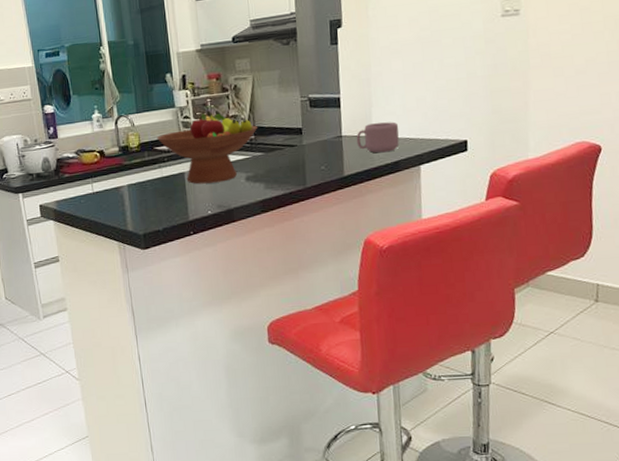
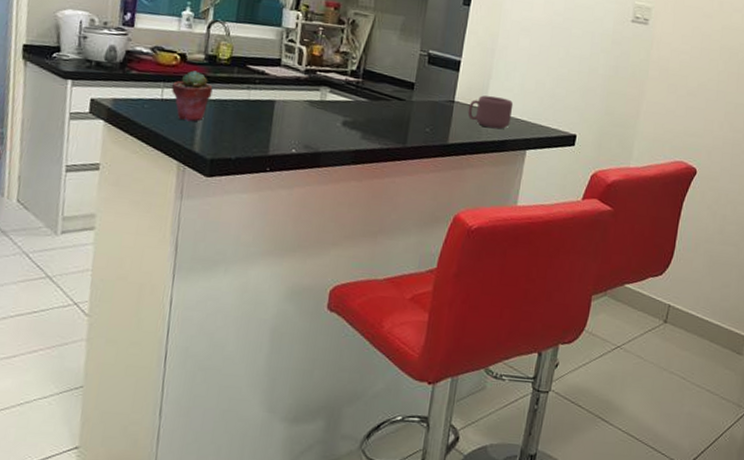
potted succulent: none [98,162,132,207] -> present [171,70,213,122]
fruit bowl: present [156,109,257,184] -> none [252,39,368,121]

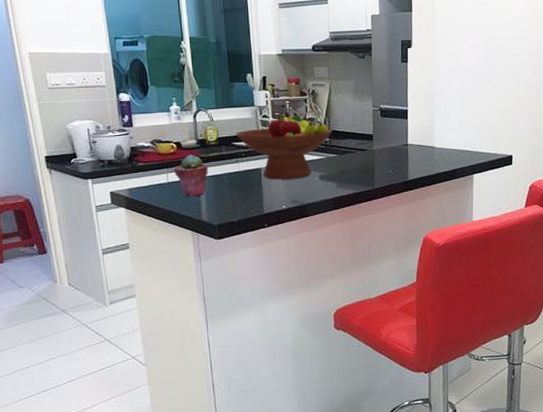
fruit bowl: none [252,39,368,121] -> present [235,112,332,180]
mug: present [467,95,514,130] -> none [420,135,457,162]

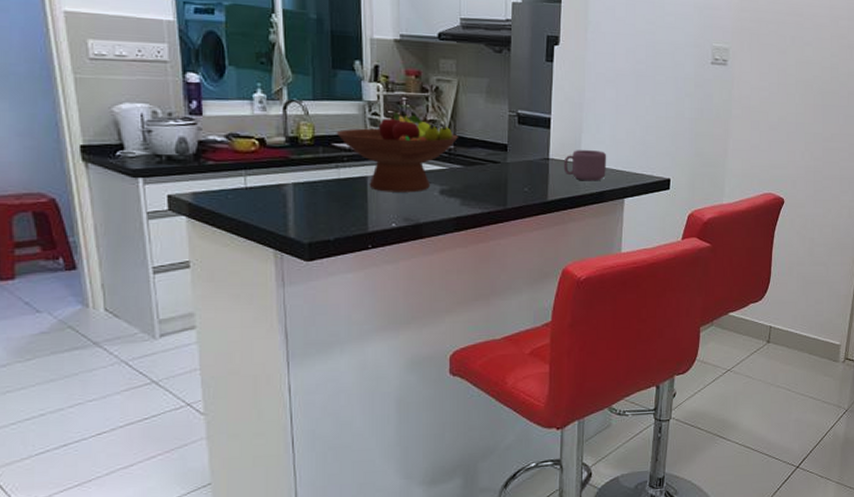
potted succulent: present [173,154,208,197] -> none [254,155,299,208]
mug: none [420,135,457,162] -> present [563,150,607,181]

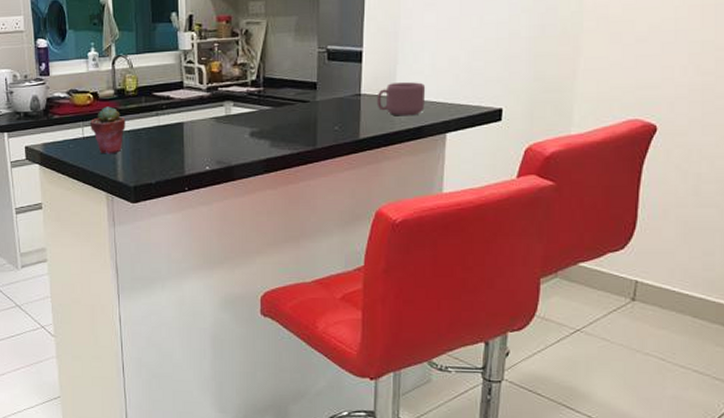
potted succulent: none [254,155,299,208] -> present [89,106,126,154]
fruit bowl: present [336,110,458,193] -> none [156,56,267,137]

